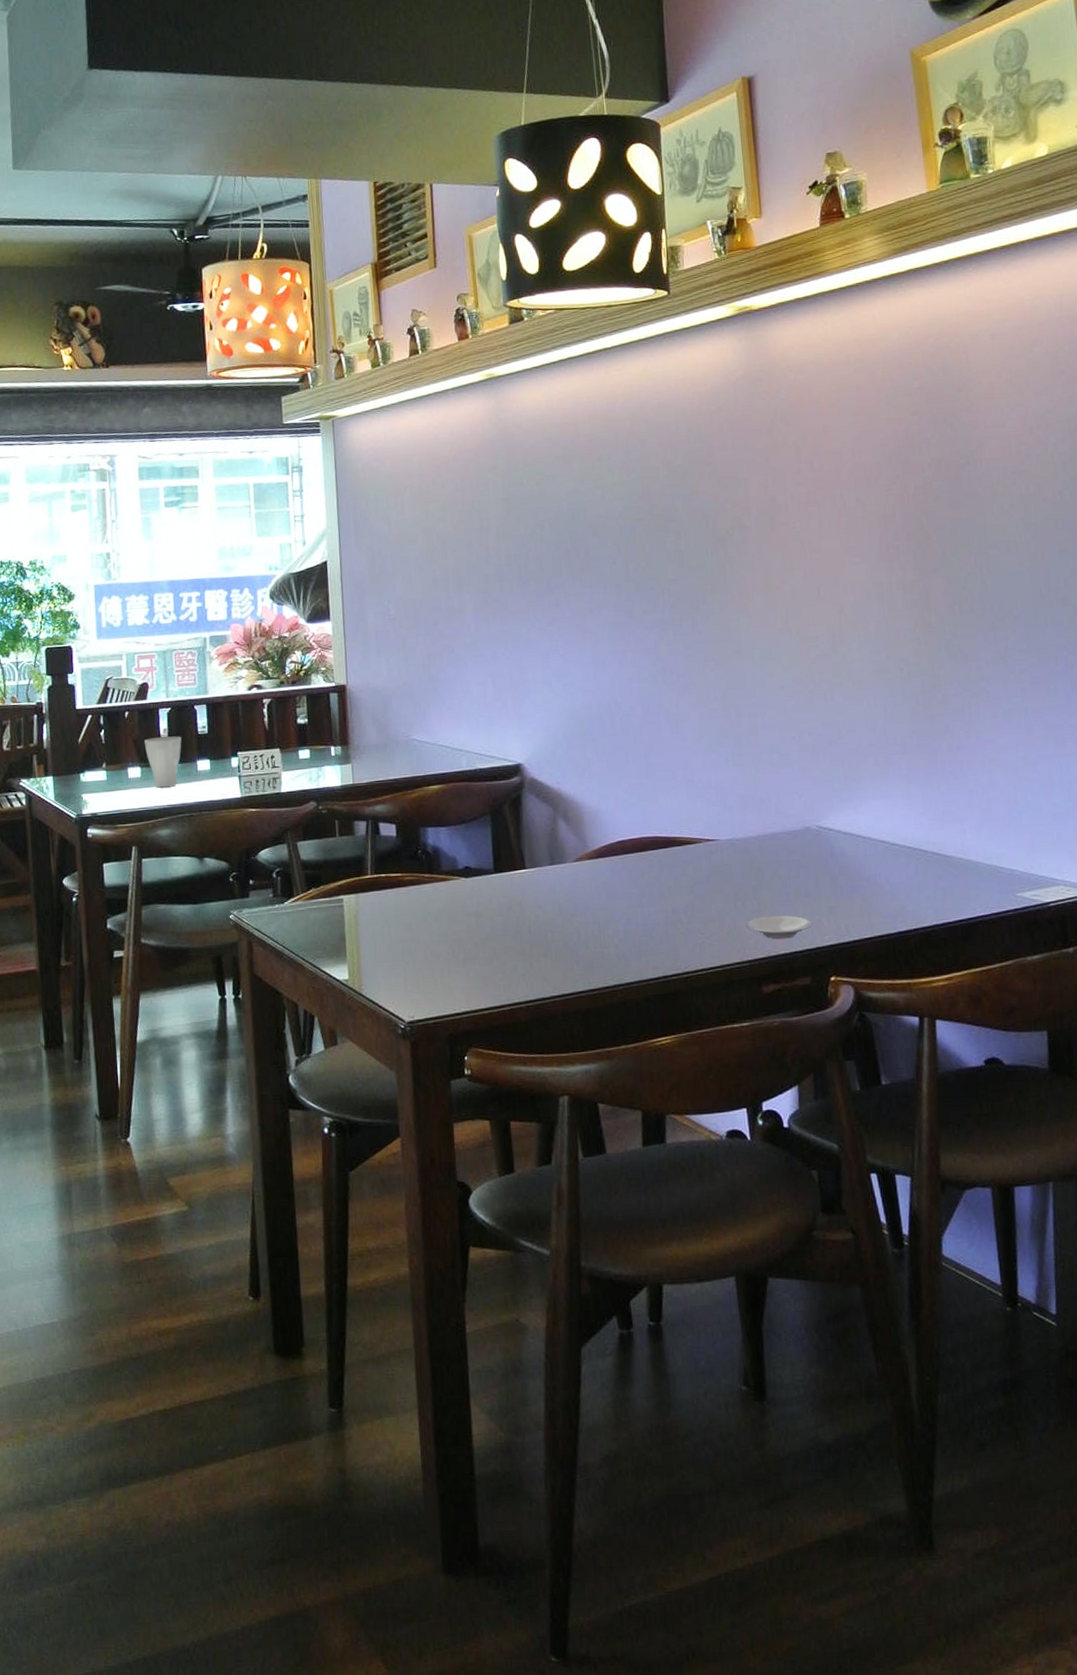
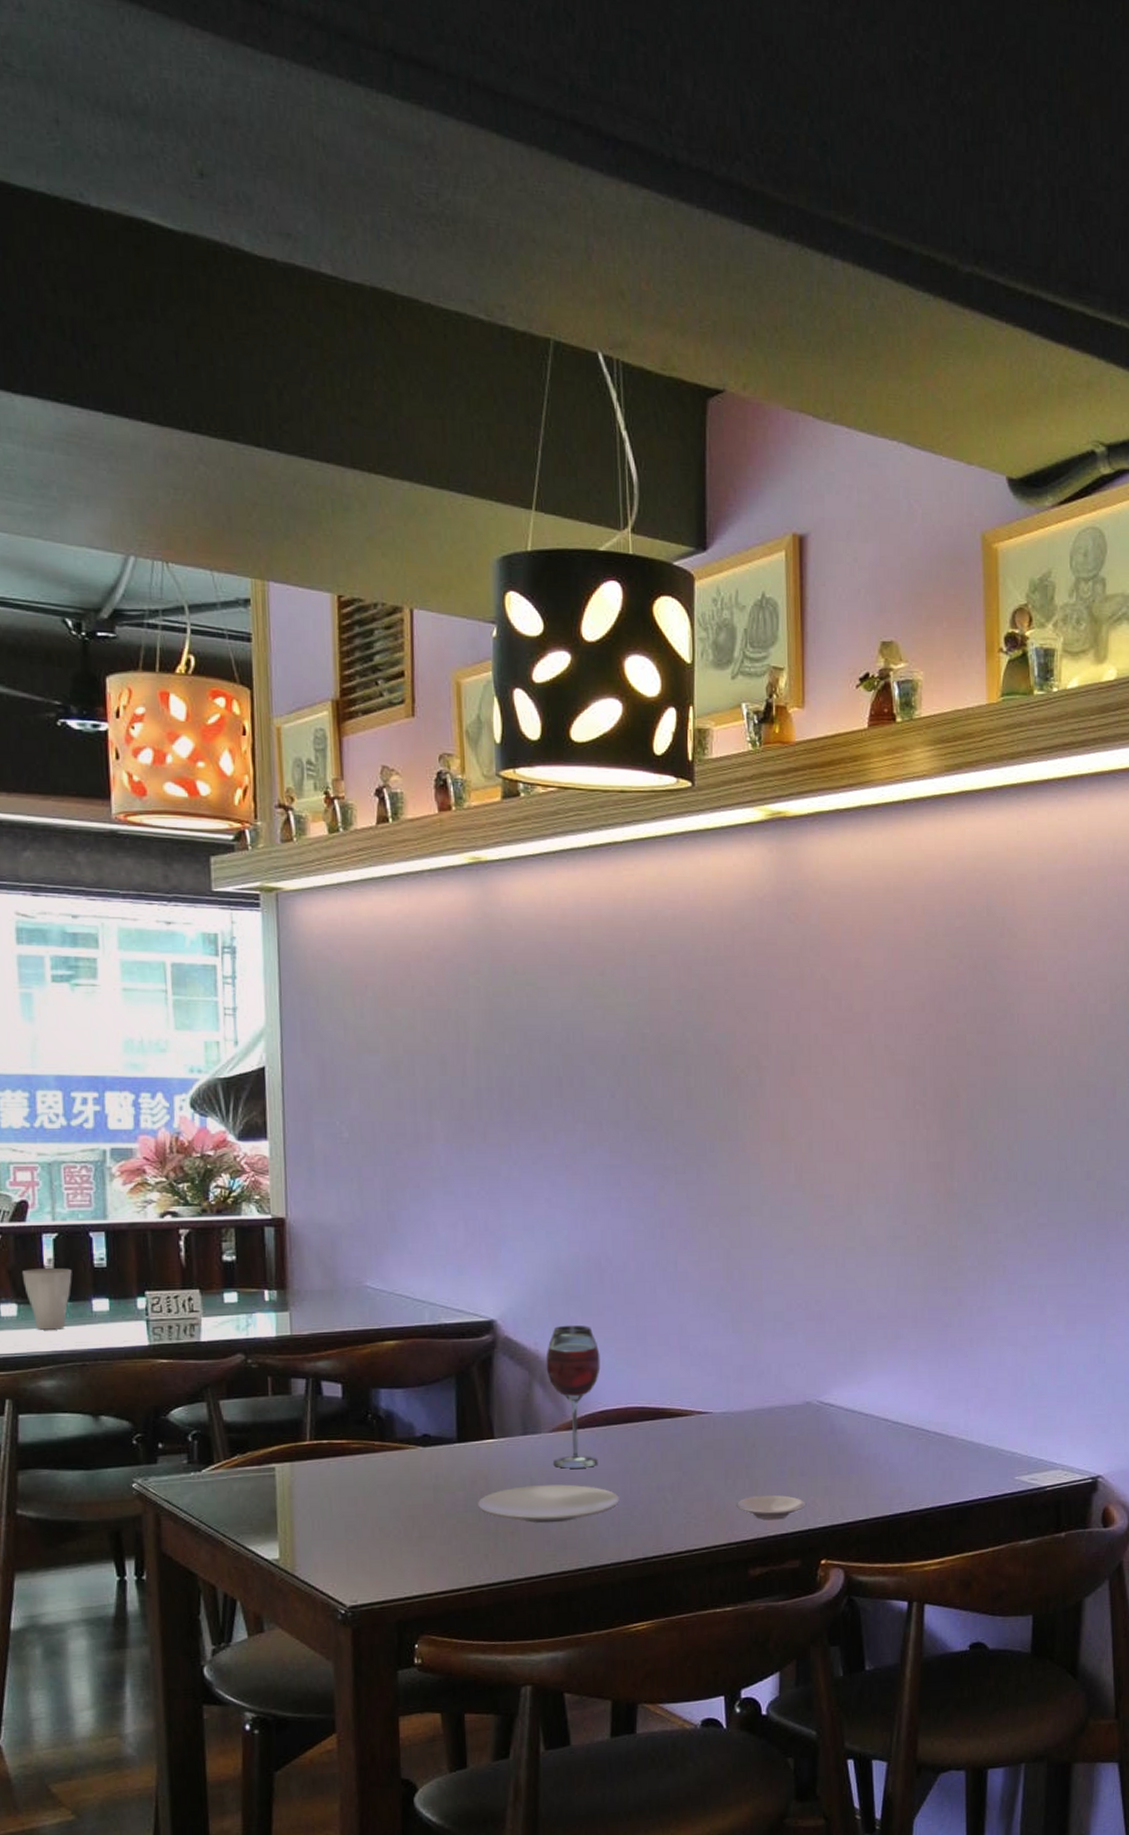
plate: none [514,909,639,945] -> present [478,1484,619,1523]
wineglass: none [567,764,618,895] -> present [546,1325,601,1469]

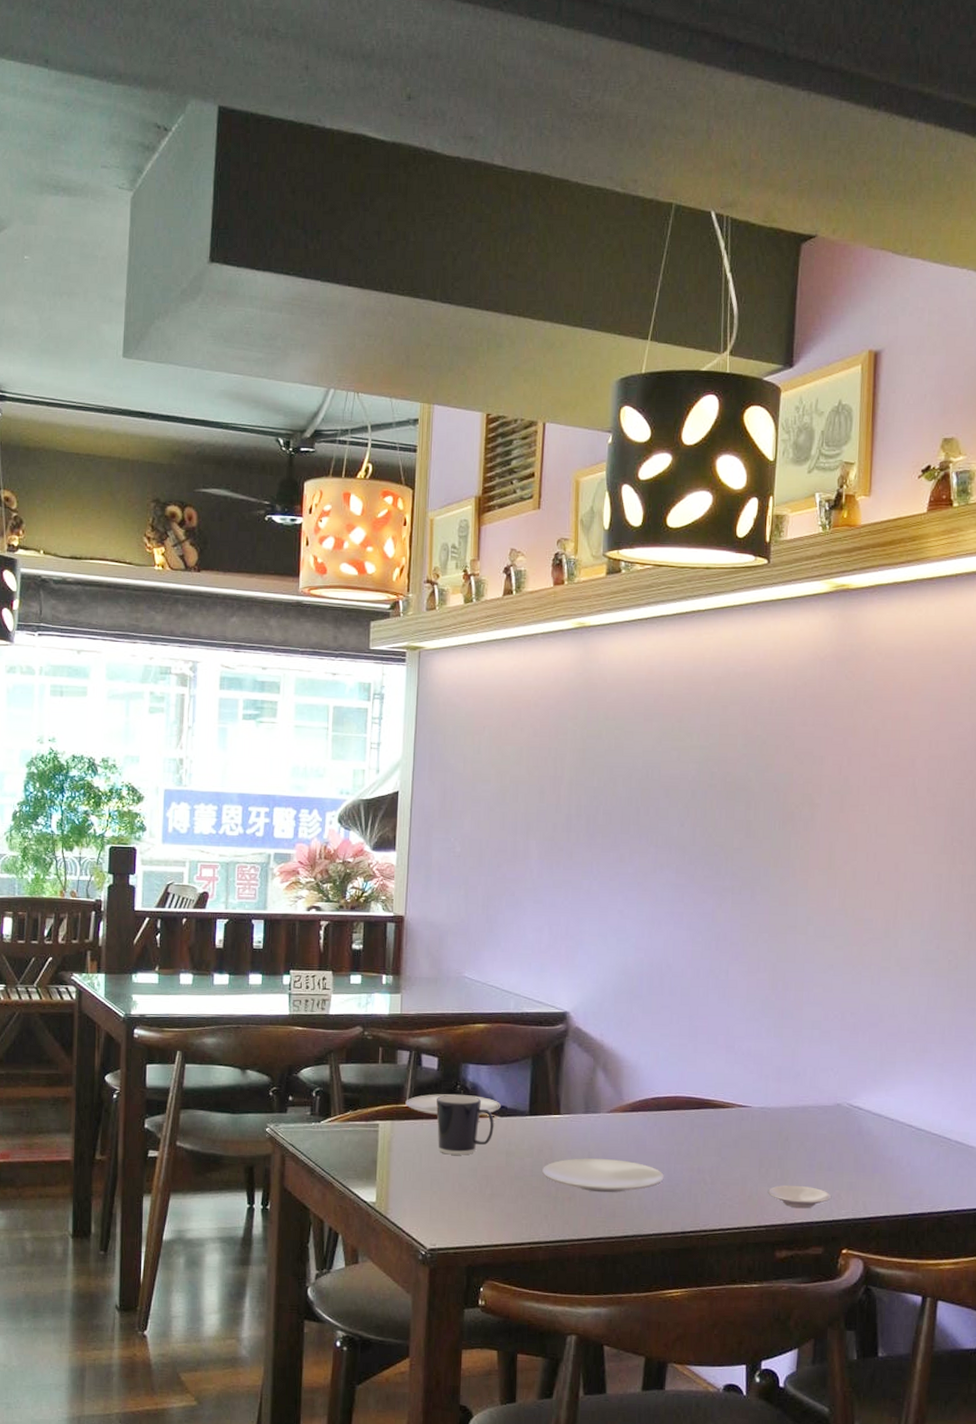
cup: present [21,1268,73,1330] -> none [198,947,236,997]
plate: none [306,1425,424,1452] -> present [405,1094,502,1116]
mug: none [344,1425,417,1496] -> present [436,1094,494,1155]
wineglass: present [546,1325,601,1469] -> none [609,1020,656,1147]

